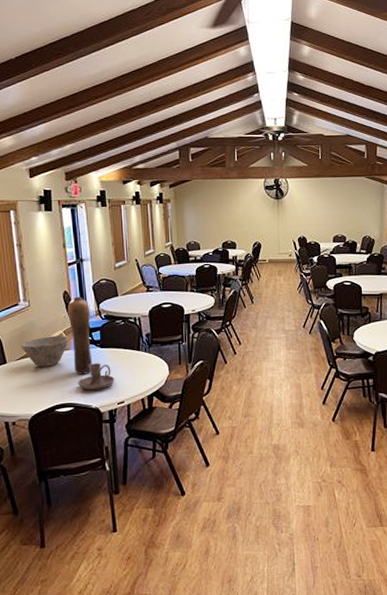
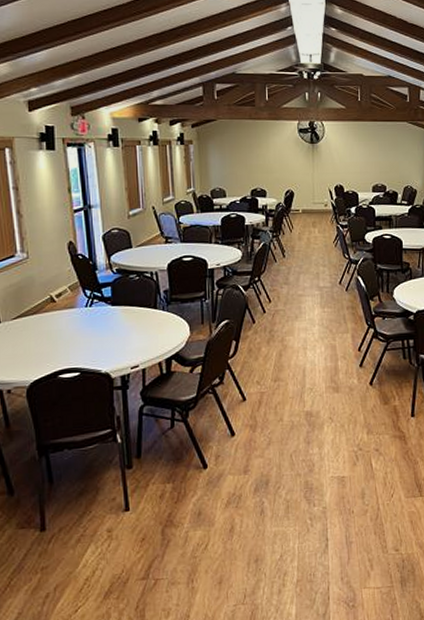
bowl: present [21,335,69,367] -> none [17,291,75,328]
vase: present [67,296,93,375] -> none [73,247,102,336]
candle holder: present [78,363,115,391] -> none [85,322,128,354]

